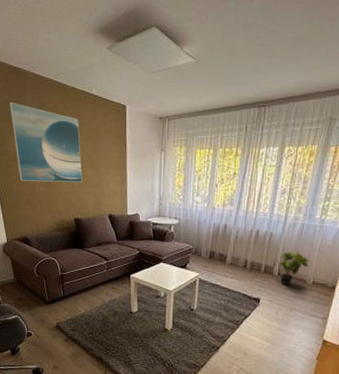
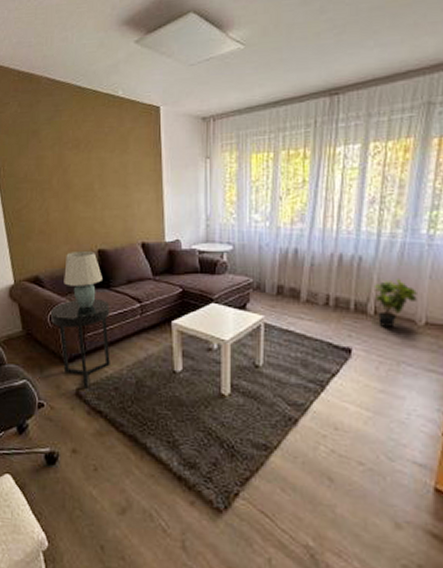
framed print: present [10,102,83,182] -> none [19,113,107,206]
side table: none [36,256,84,323] -> present [50,298,110,389]
table lamp: none [47,219,78,264] -> present [64,251,102,309]

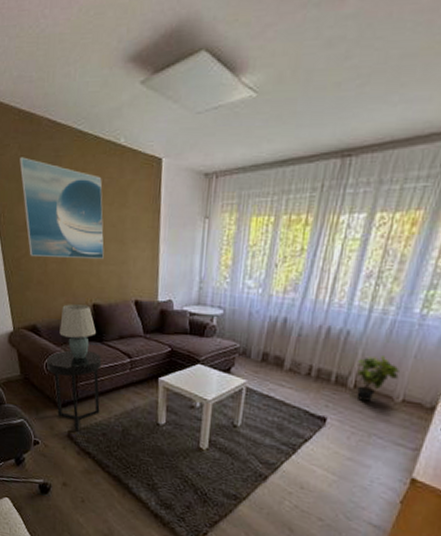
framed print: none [19,113,107,206] -> present [19,157,104,259]

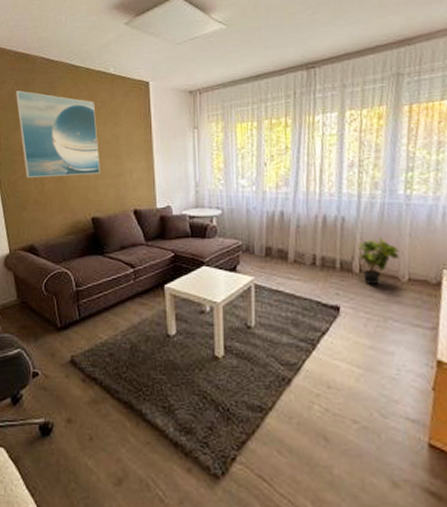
side table: present [46,350,102,432] -> none [44,265,105,356]
table lamp: present [59,304,96,360] -> none [58,219,96,276]

